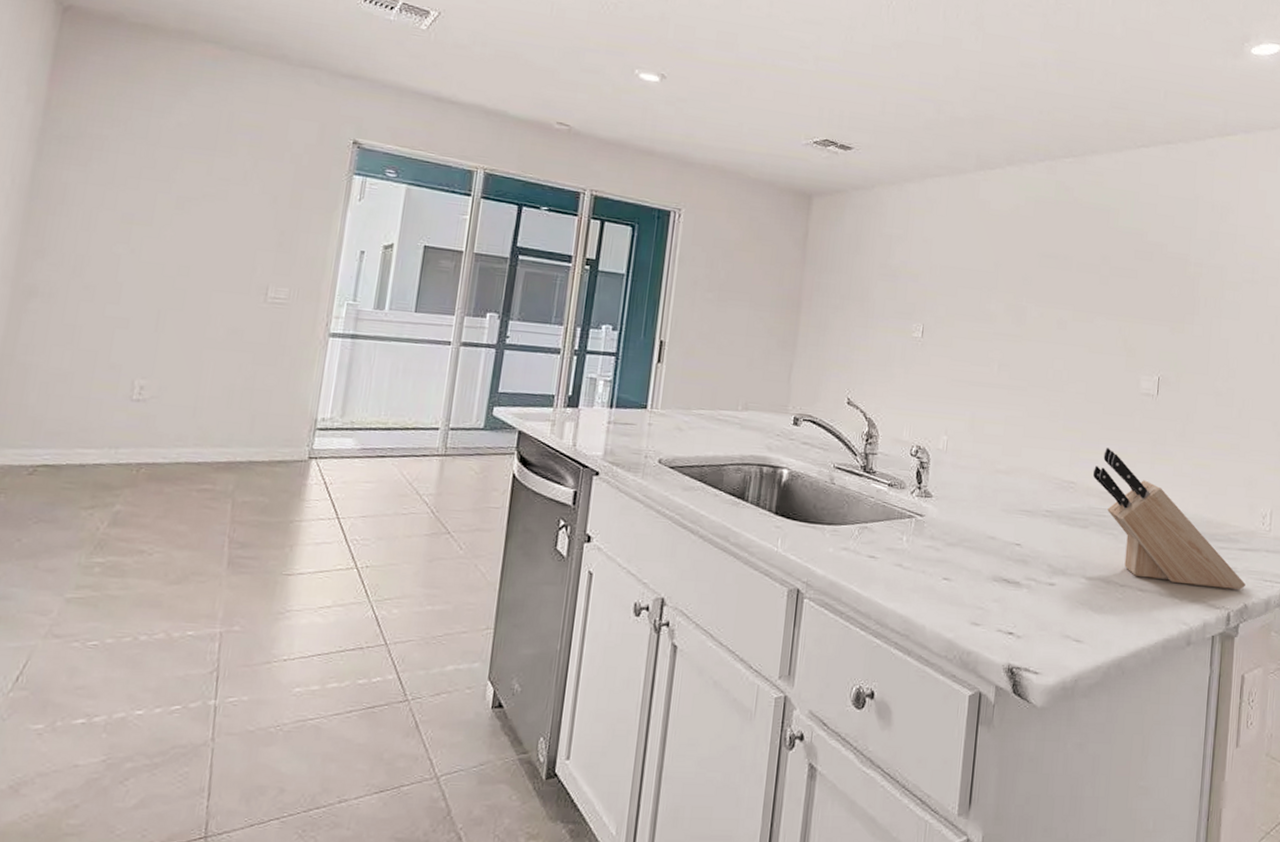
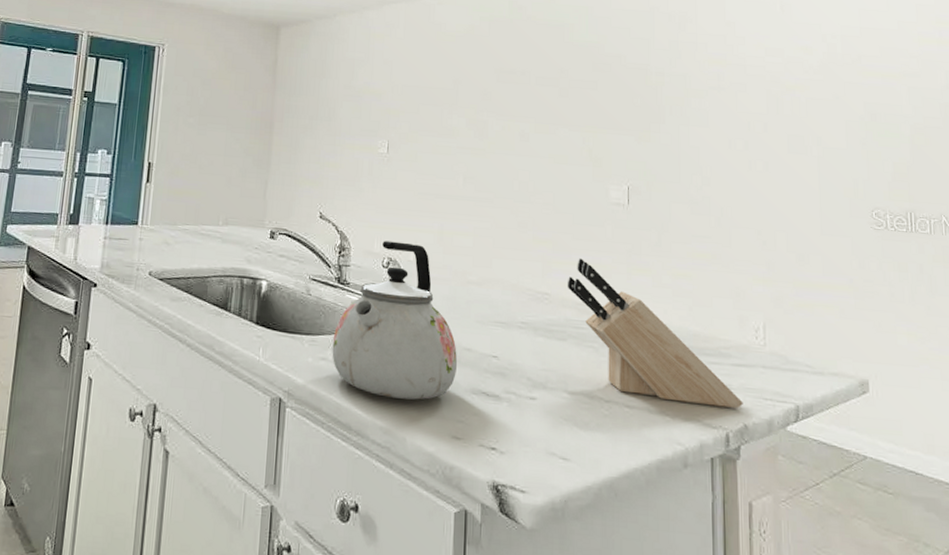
kettle: none [854,428,981,588] -> present [332,241,458,400]

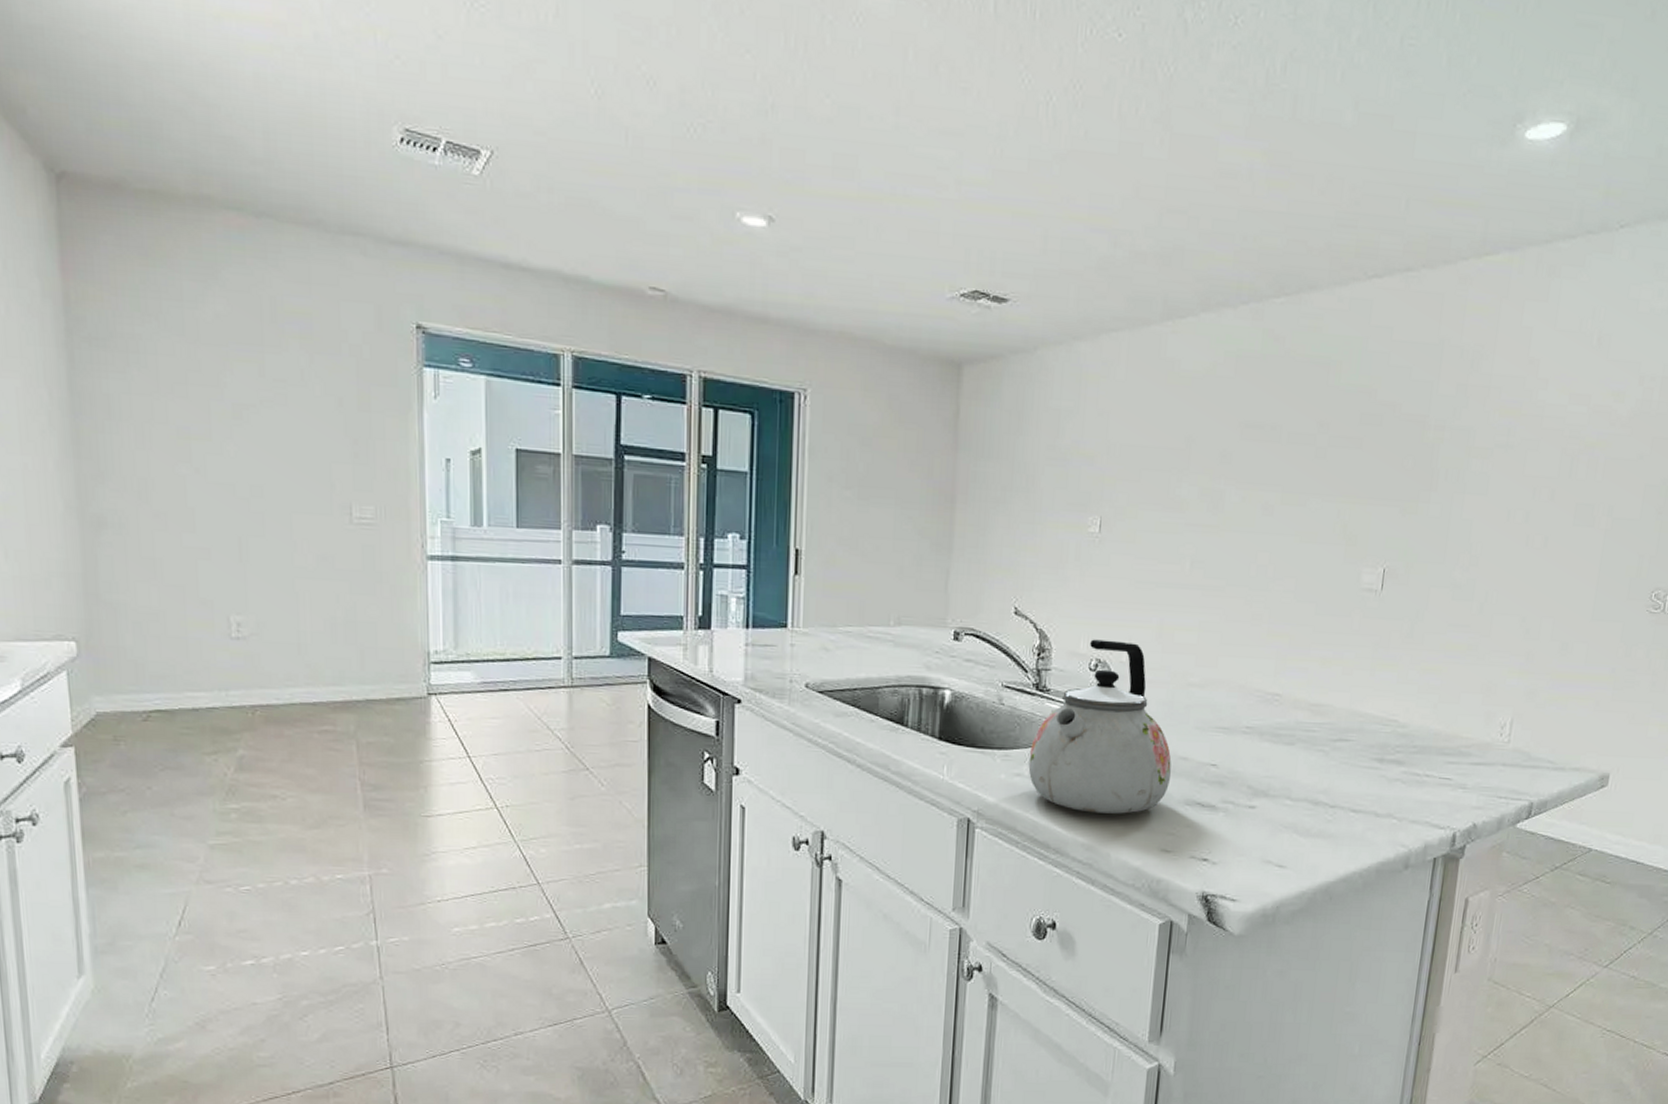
knife block: present [567,258,743,408] -> none [1301,654,1476,808]

